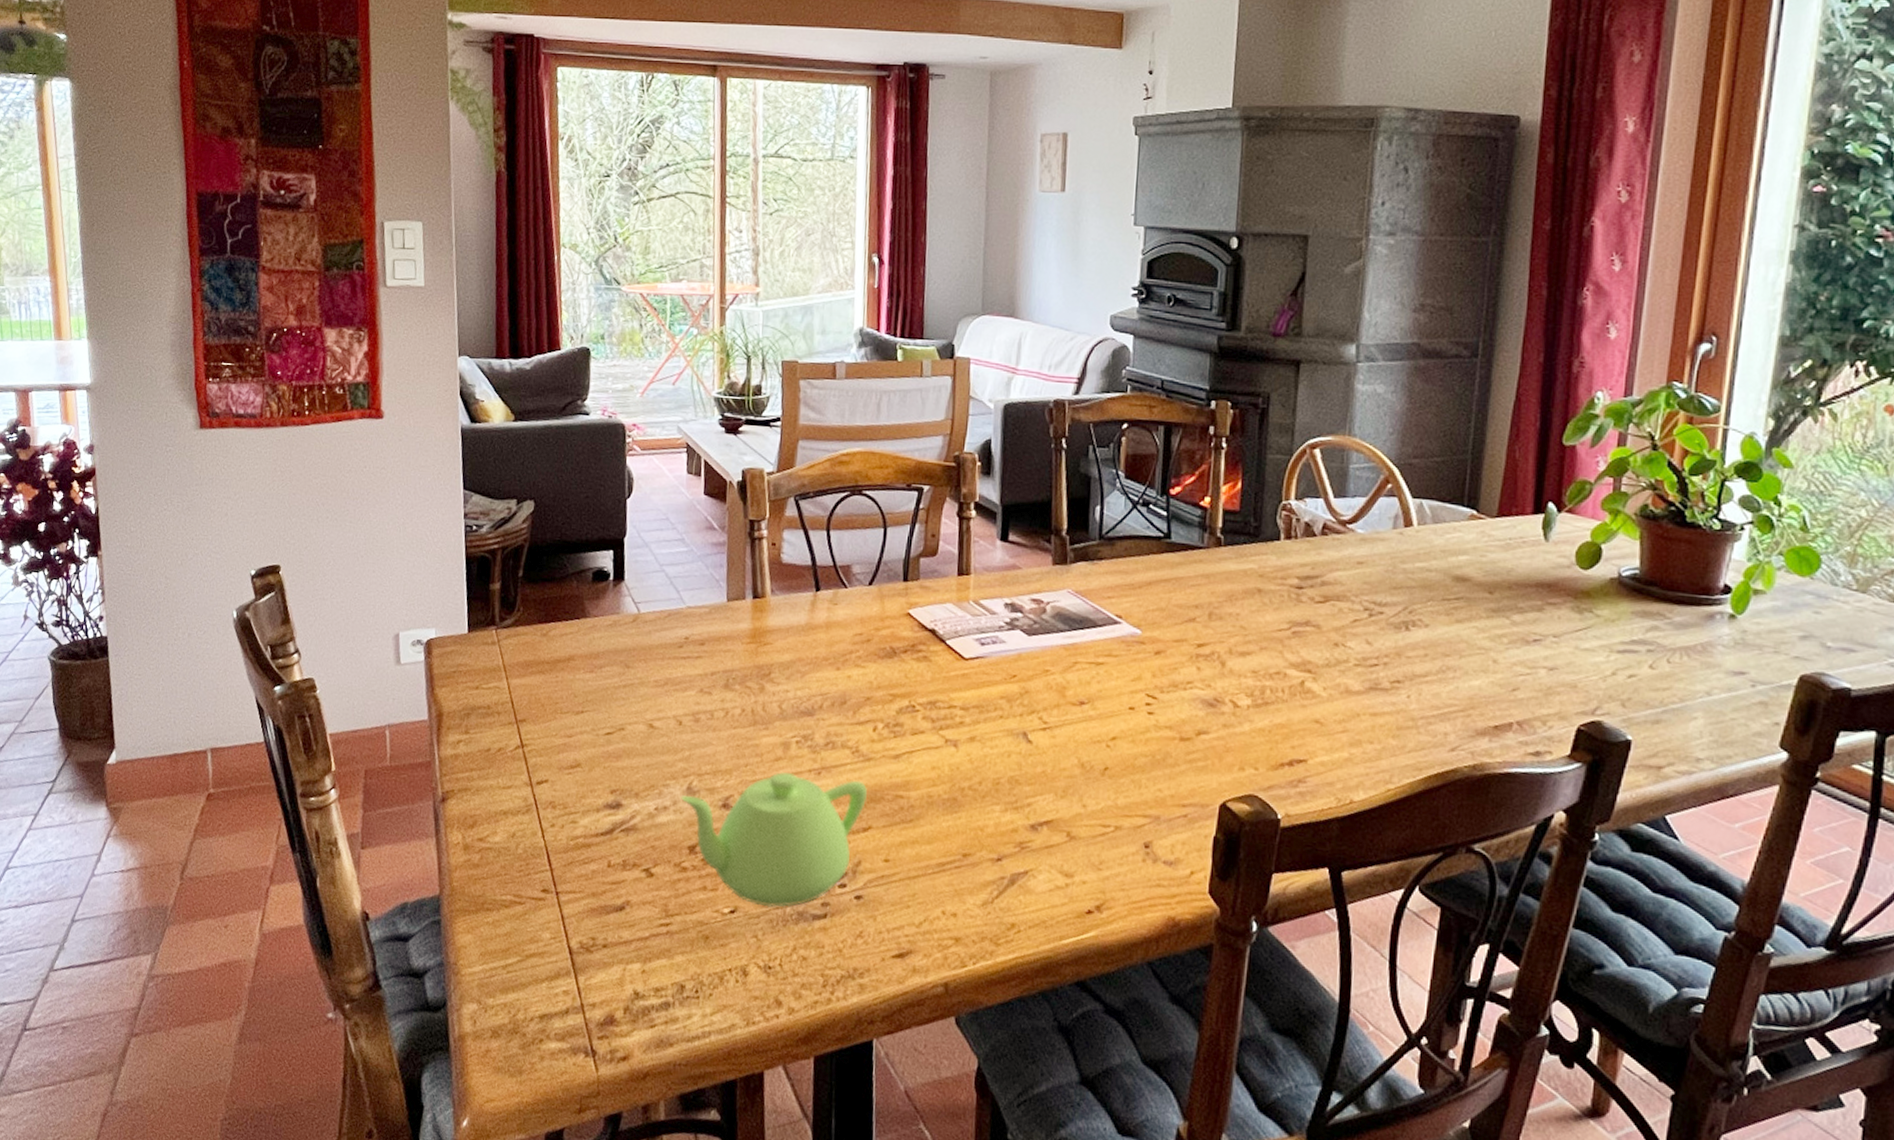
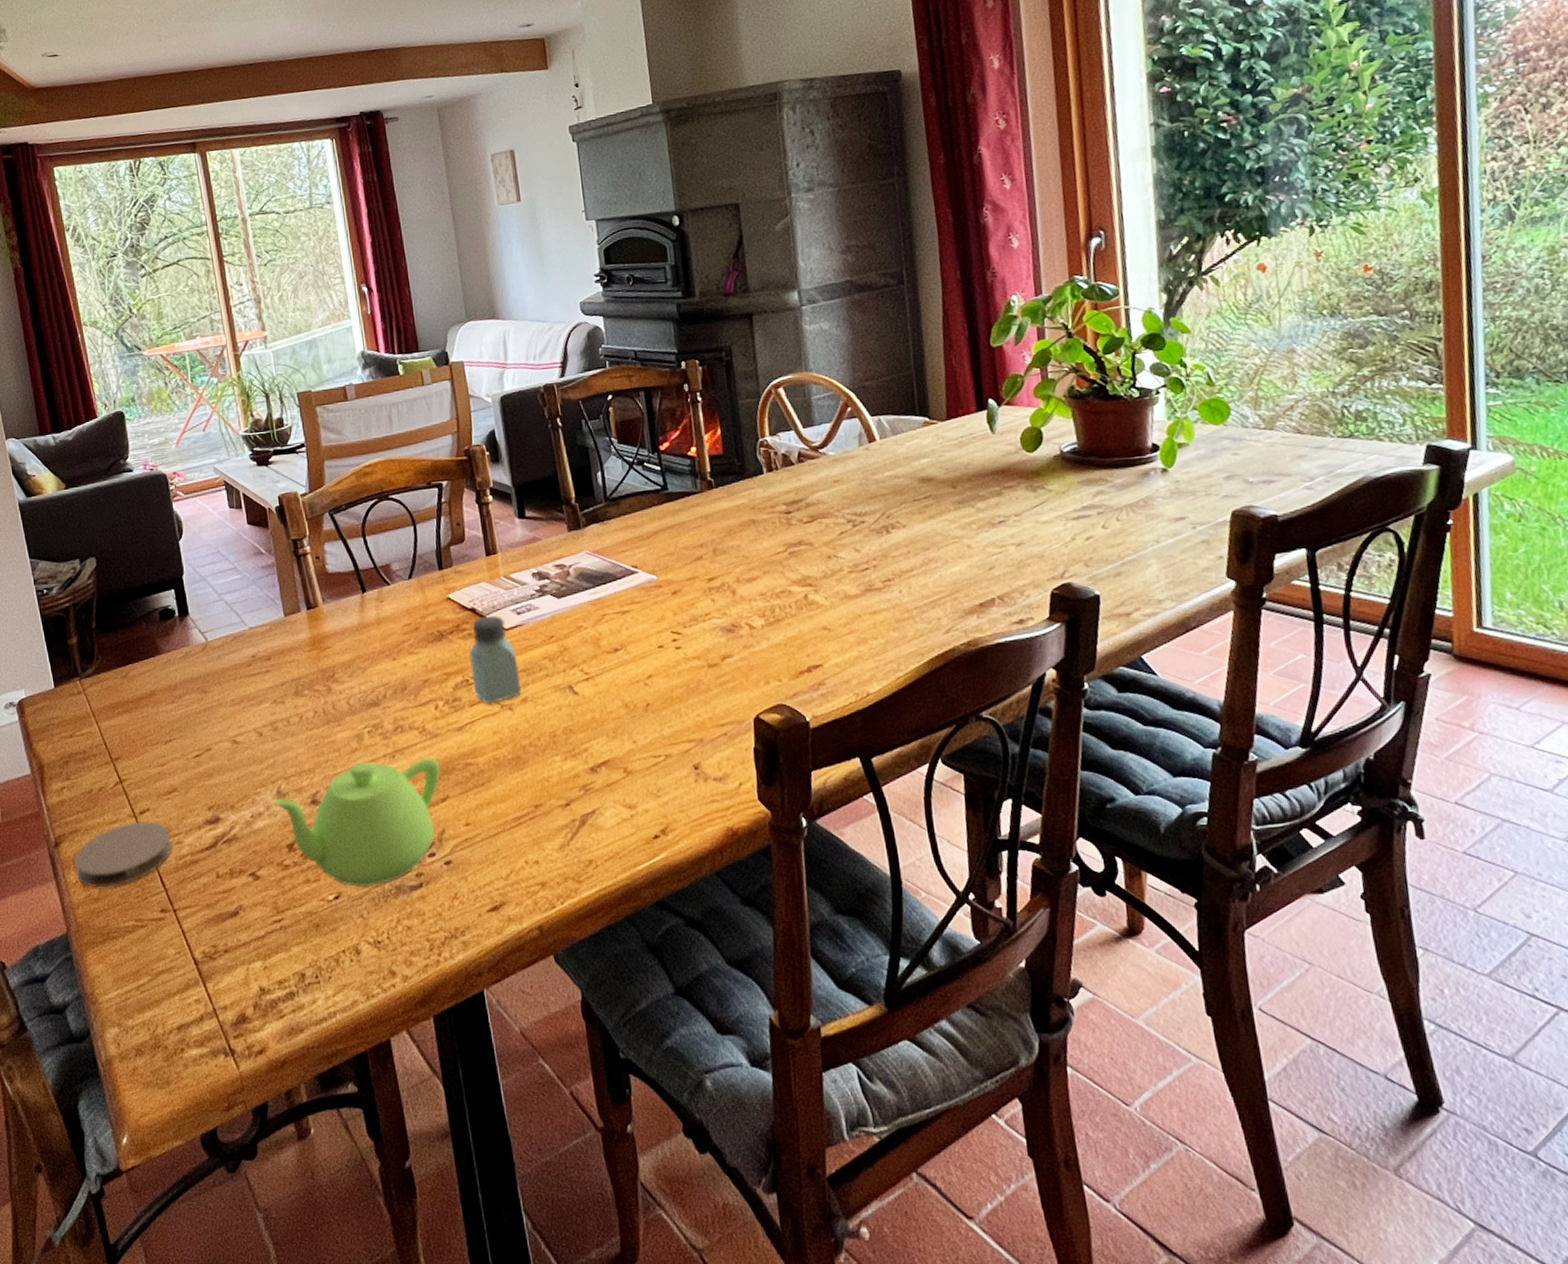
coaster: none [458,791,566,856] -> present [74,821,172,887]
saltshaker: none [918,640,972,737] -> present [469,615,521,705]

